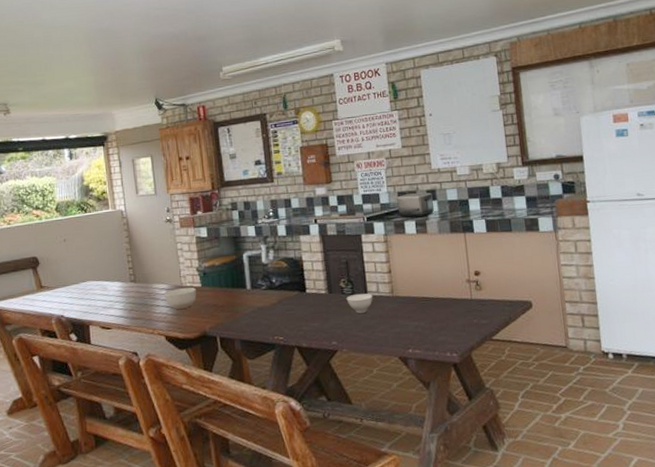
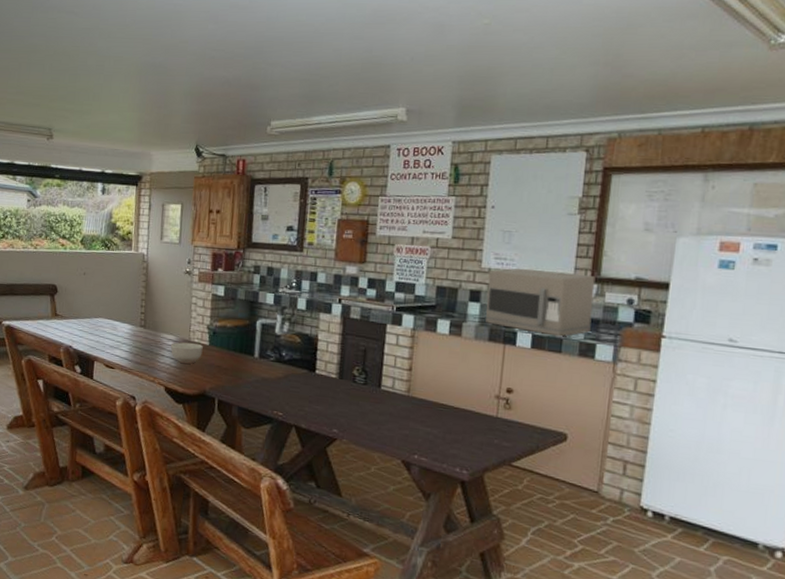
bowl: present [346,293,373,314] -> none [357,385,387,407]
toaster: present [397,192,434,218] -> none [433,289,476,318]
microwave: none [439,160,531,218] -> present [485,268,596,337]

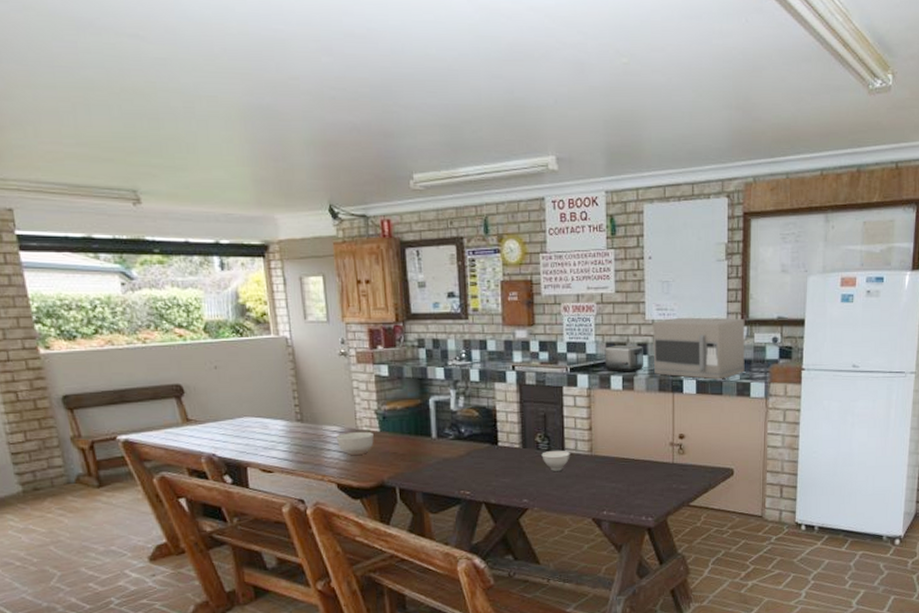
bowl: none [357,385,387,407] -> present [541,450,570,471]
toaster: none [433,289,476,318] -> present [605,344,643,372]

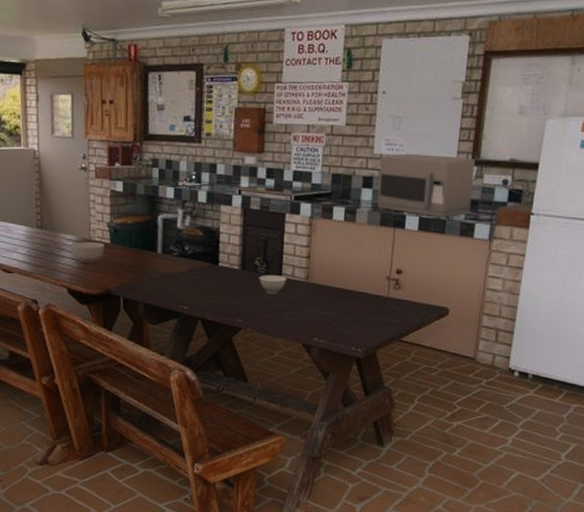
toaster: present [605,344,643,372] -> none [329,176,369,205]

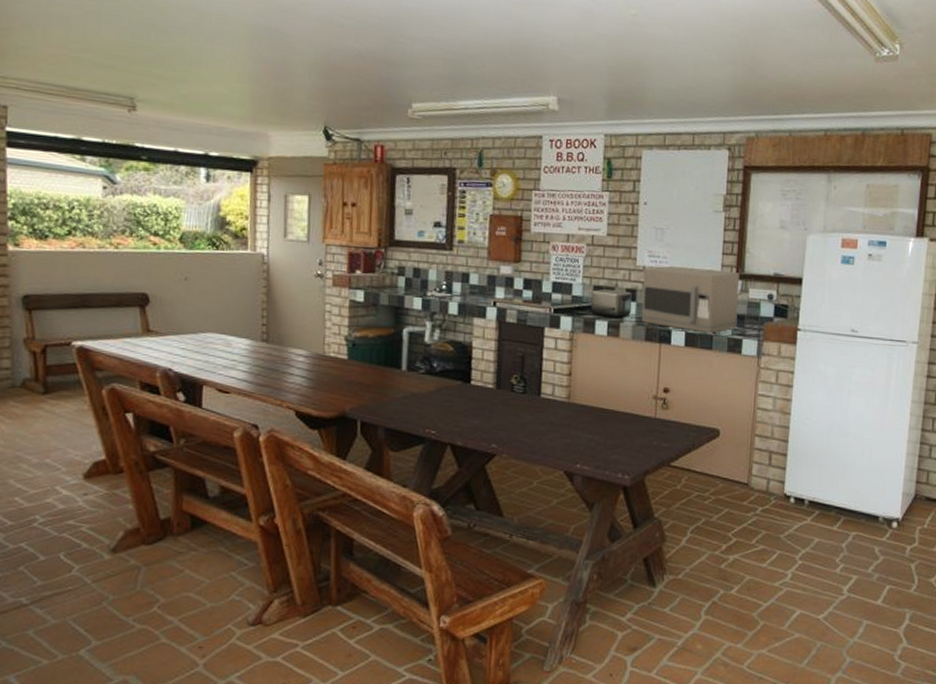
bowl: present [70,241,104,264] -> none [300,357,341,383]
bowl: present [259,274,287,295] -> none [515,393,547,417]
toaster: none [329,176,369,205] -> present [590,288,632,319]

